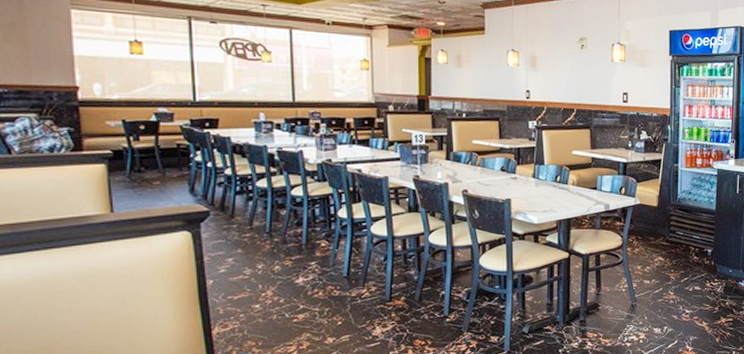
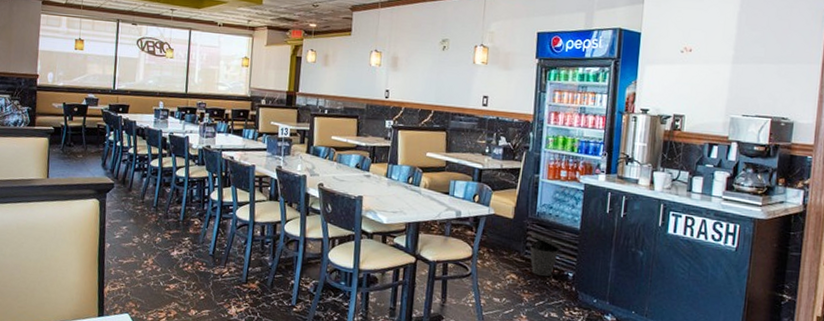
trash can: none [673,218,701,256] -> present [529,233,562,277]

